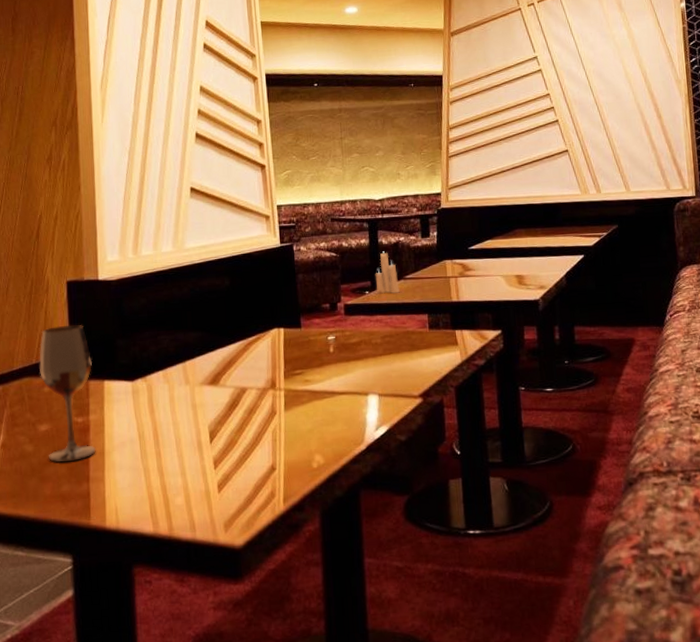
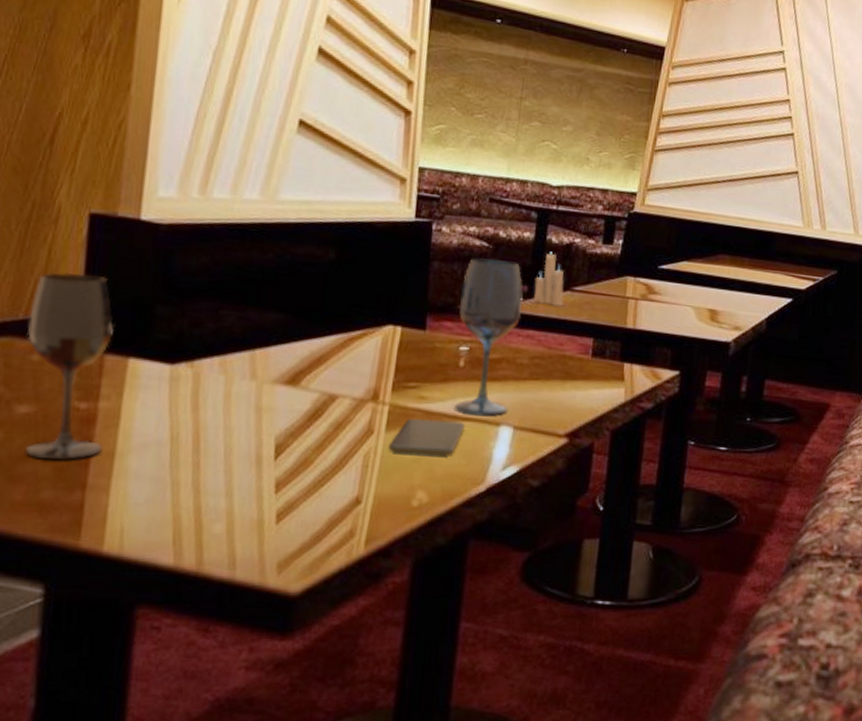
smartphone: none [289,396,342,427] -> present [389,418,465,455]
wineglass: none [322,264,372,389] -> present [454,258,523,415]

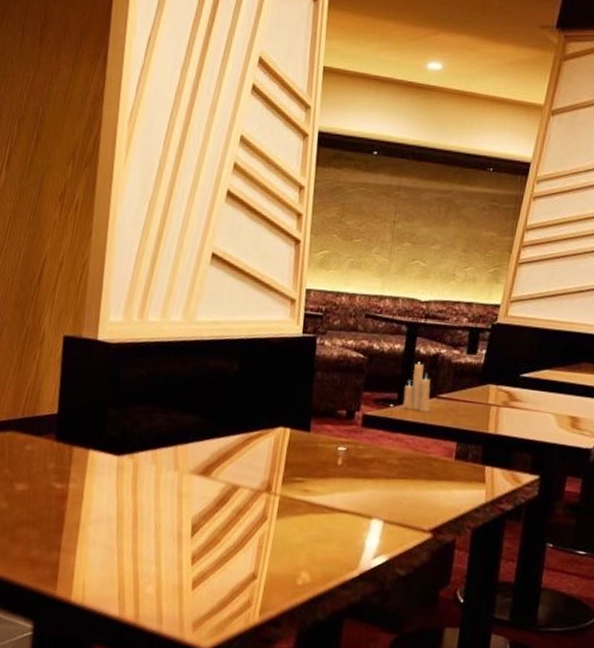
wine glass: present [26,272,113,460] -> none [22,382,79,527]
smartphone: present [389,418,465,455] -> none [279,508,342,542]
wineglass: present [454,258,523,415] -> none [333,368,394,509]

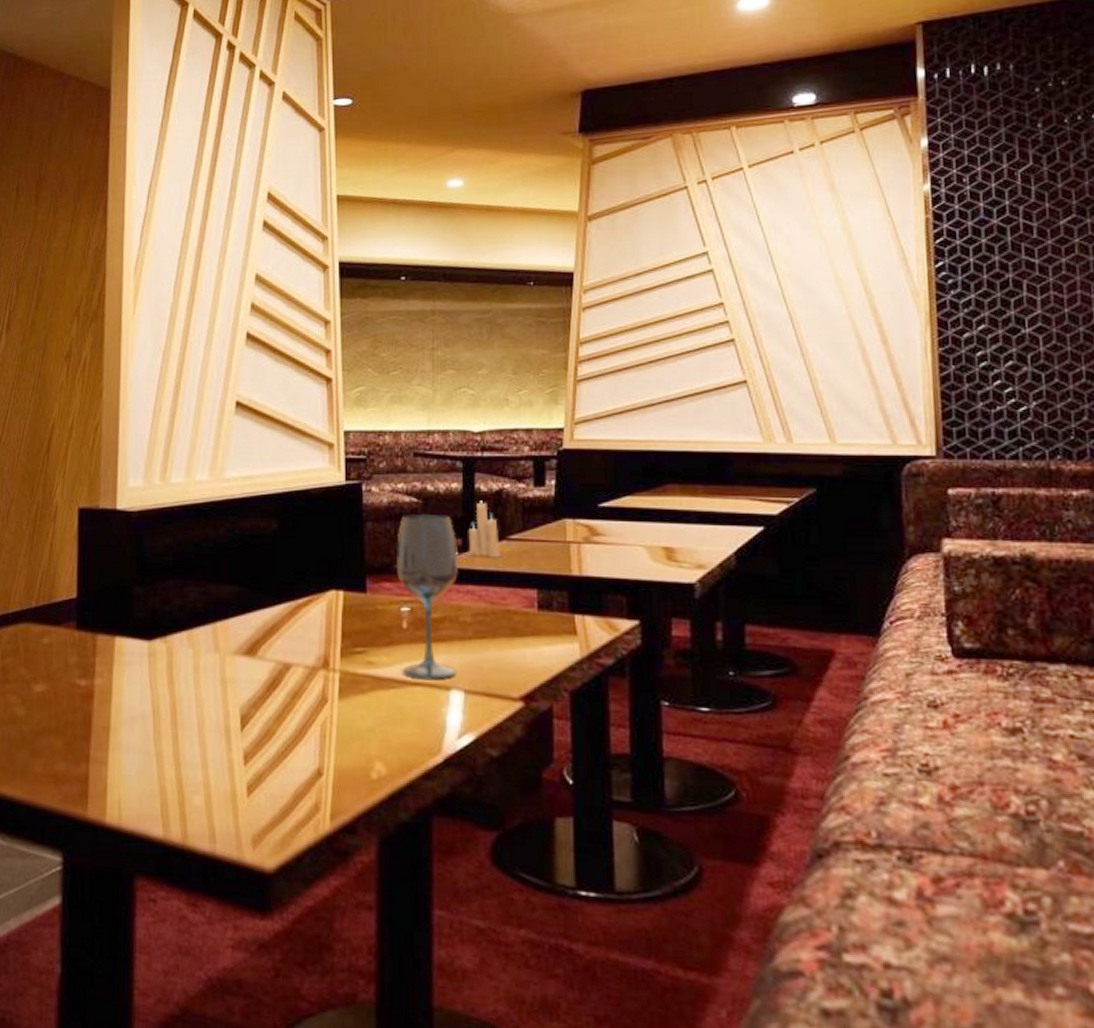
wineglass: none [333,368,394,509] -> present [397,514,458,679]

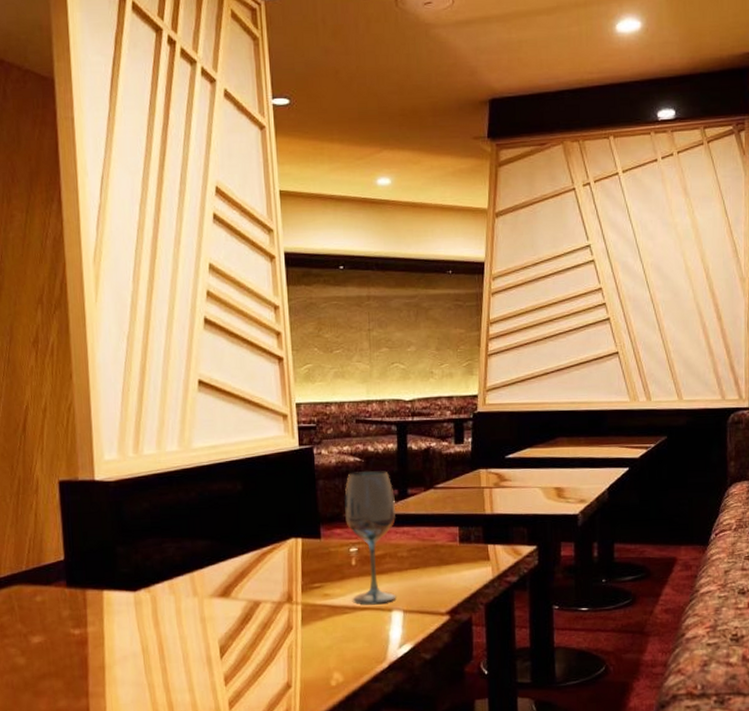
candle: present [468,500,500,558] -> none [403,457,429,504]

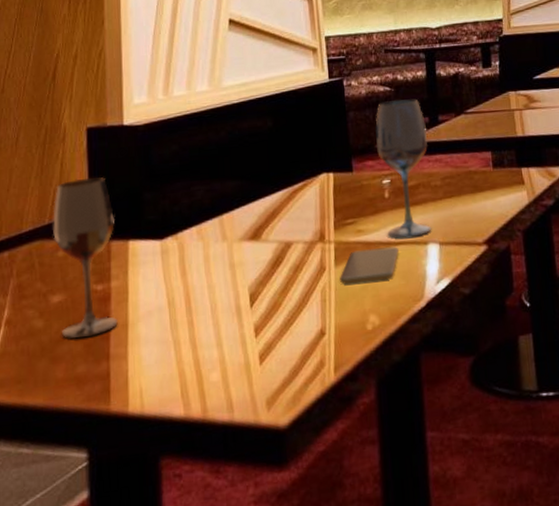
wine glass: none [29,529,95,676] -> present [53,177,118,338]
smartphone: none [306,611,364,643] -> present [340,246,399,284]

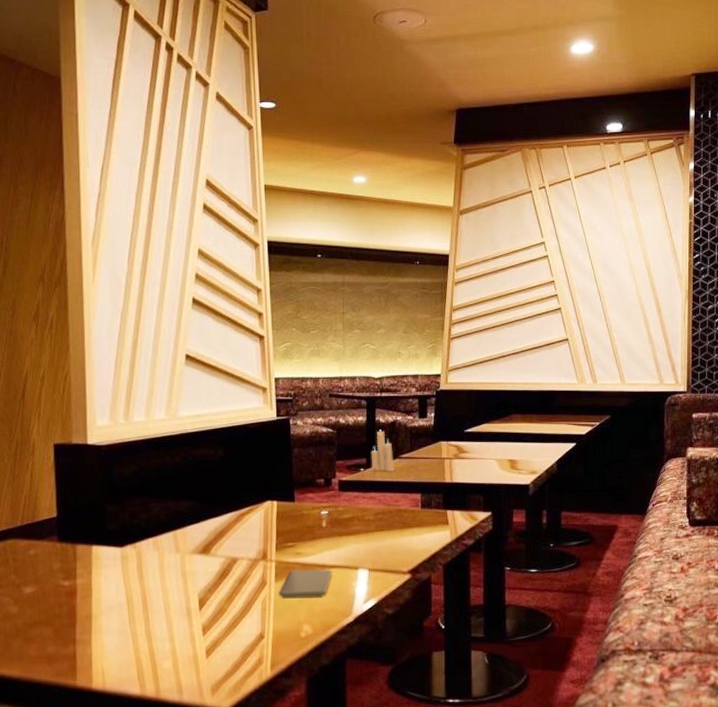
wine glass: present [53,177,118,338] -> none [24,488,83,624]
wineglass: present [375,98,432,238] -> none [317,441,364,562]
candle: none [433,83,460,132] -> present [371,429,394,472]

